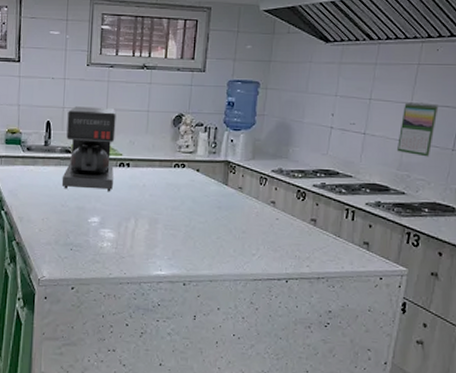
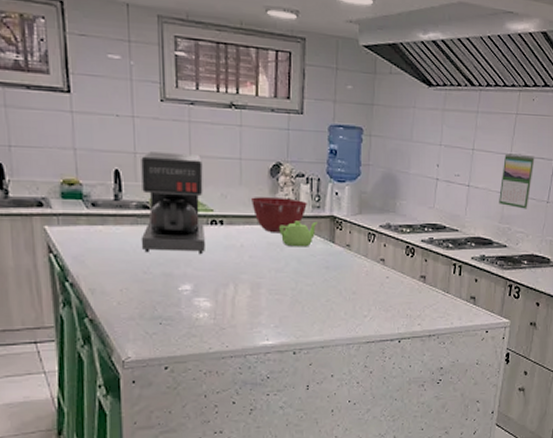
mixing bowl: none [155,143,204,176] -> present [251,197,307,233]
teapot: none [178,164,213,188] -> present [279,220,318,247]

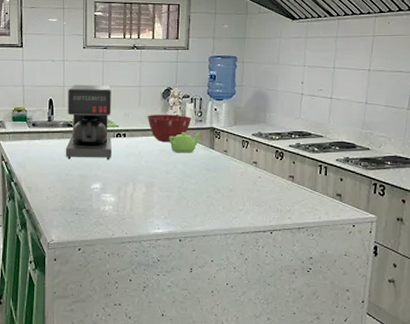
calendar: present [499,153,535,209] -> none [360,69,393,116]

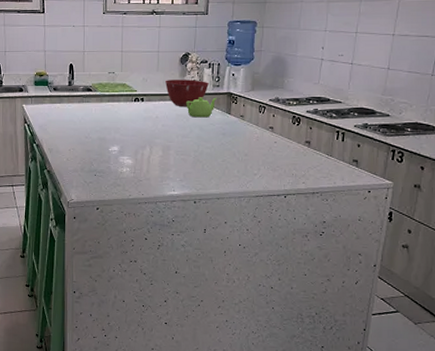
coffee maker: present [66,84,112,161] -> none [86,50,130,124]

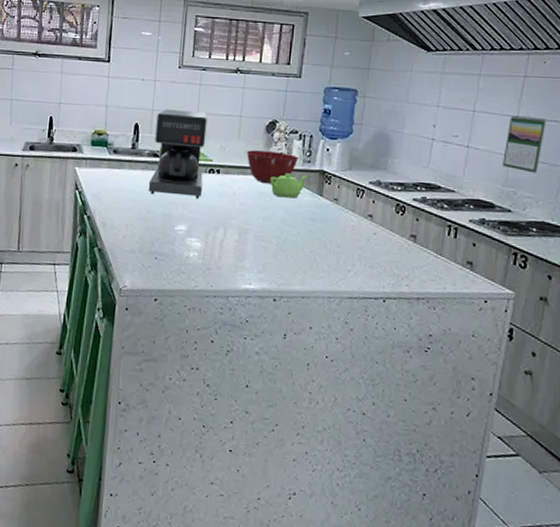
coffee maker: none [86,50,130,124] -> present [149,109,208,199]
calendar: none [382,34,419,82] -> present [503,115,546,173]

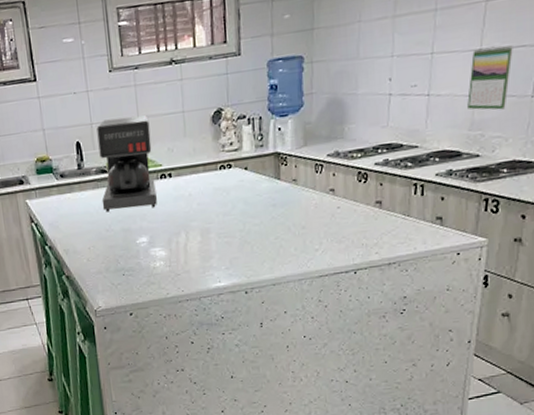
mixing bowl: present [247,150,298,184] -> none [196,141,250,179]
teapot: present [270,173,307,199] -> none [224,160,262,190]

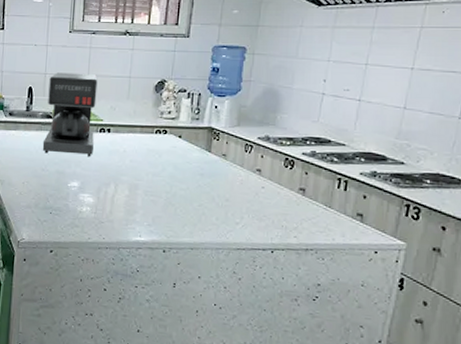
calendar: present [467,45,513,110] -> none [396,67,444,125]

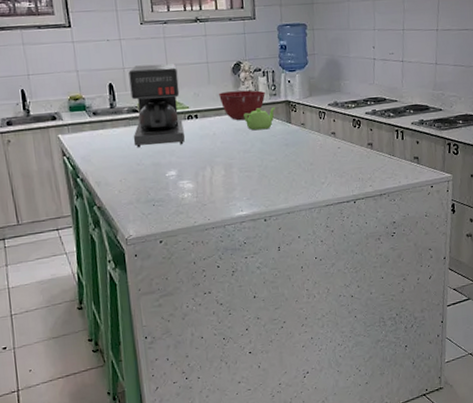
mixing bowl: none [136,109,187,142] -> present [219,90,265,121]
teapot: none [159,130,196,155] -> present [244,106,275,131]

